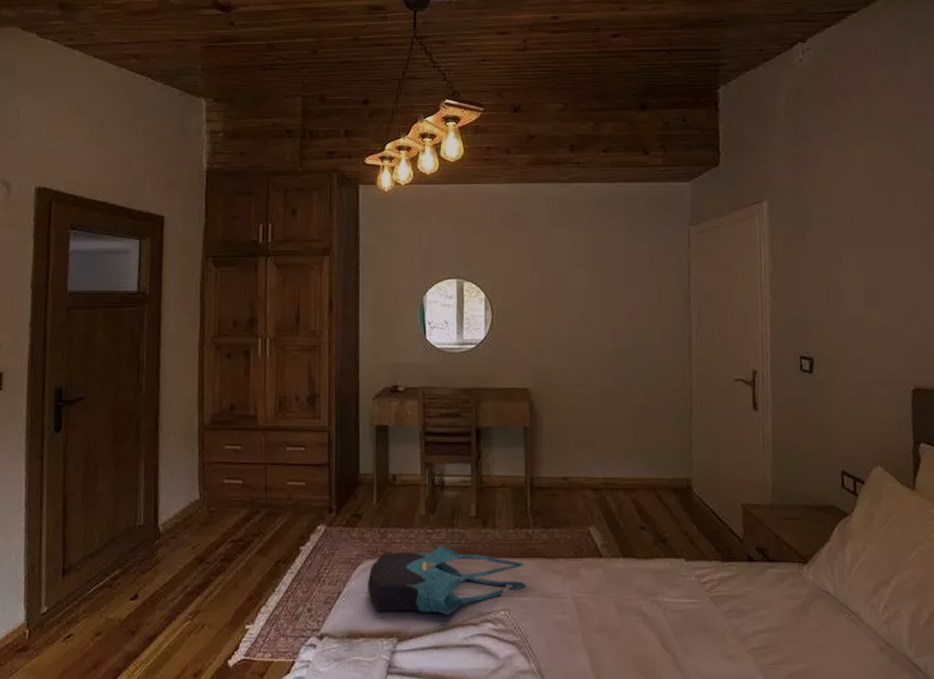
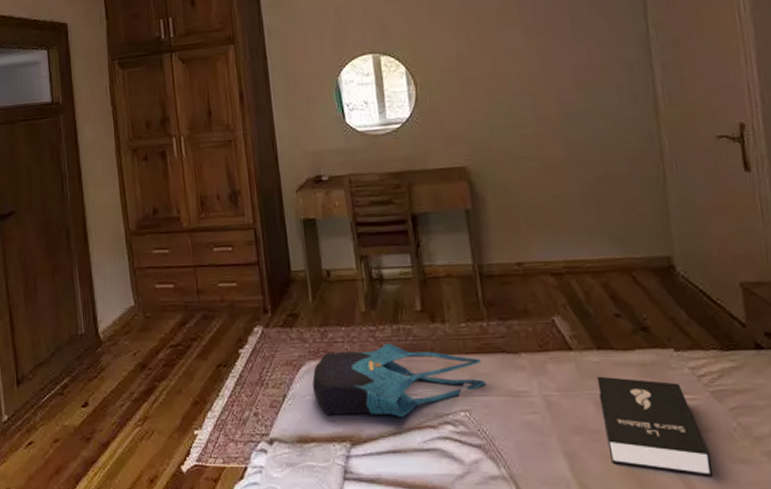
booklet: none [620,581,706,671] -> present [596,376,712,476]

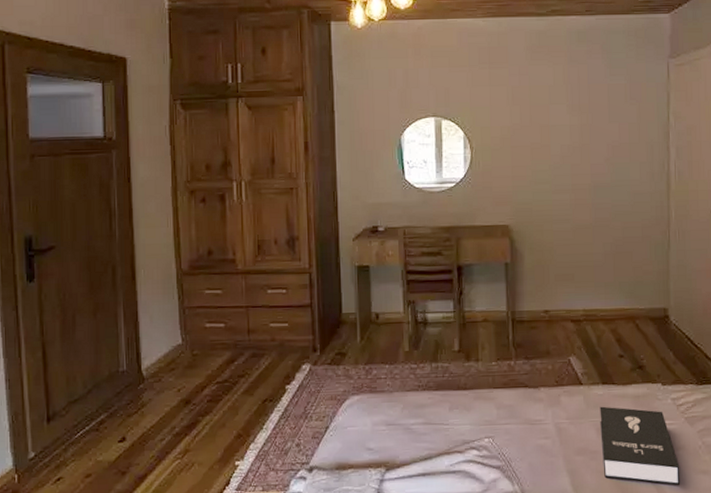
tote bag: present [312,343,486,418] -> none [354,379,509,445]

